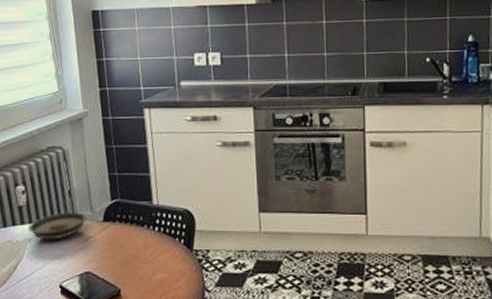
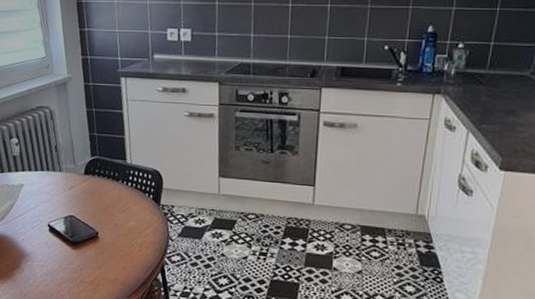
saucer: present [28,212,87,240] -> none [22,164,70,187]

